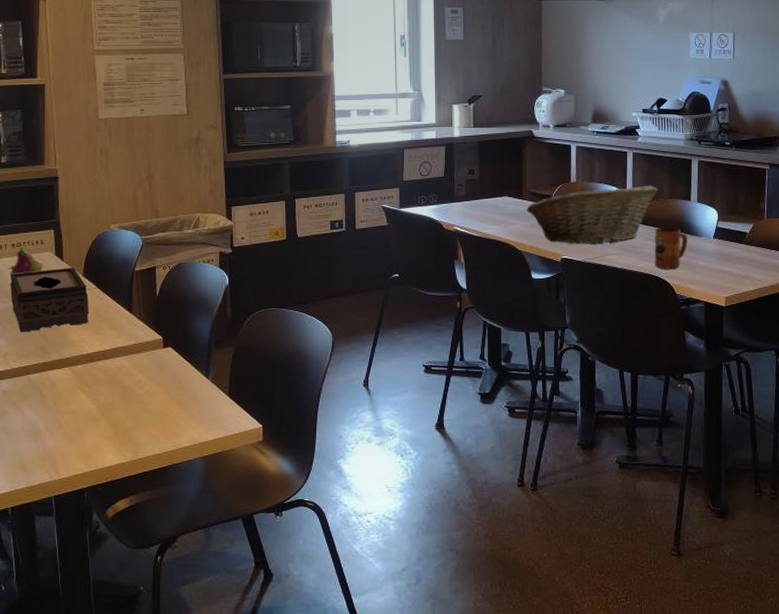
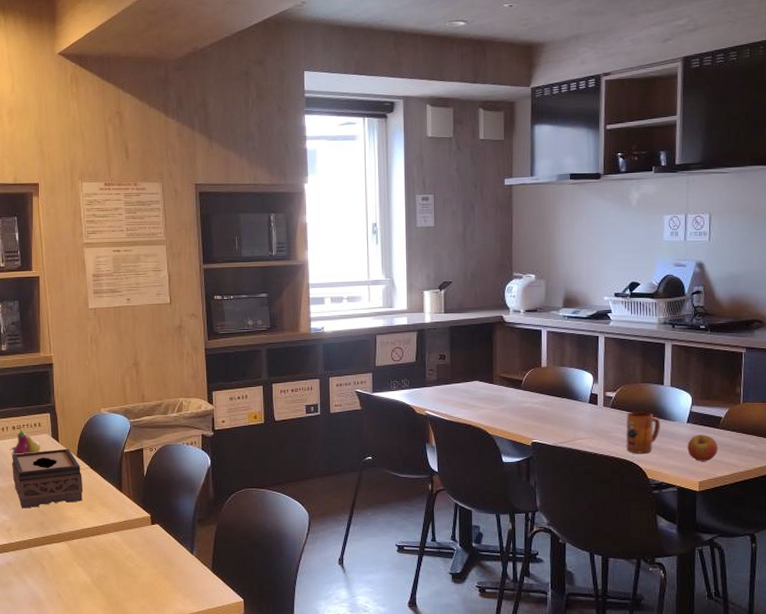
fruit basket: present [526,185,658,244] -> none [497,369,630,428]
apple: none [714,250,744,277] -> present [687,434,718,462]

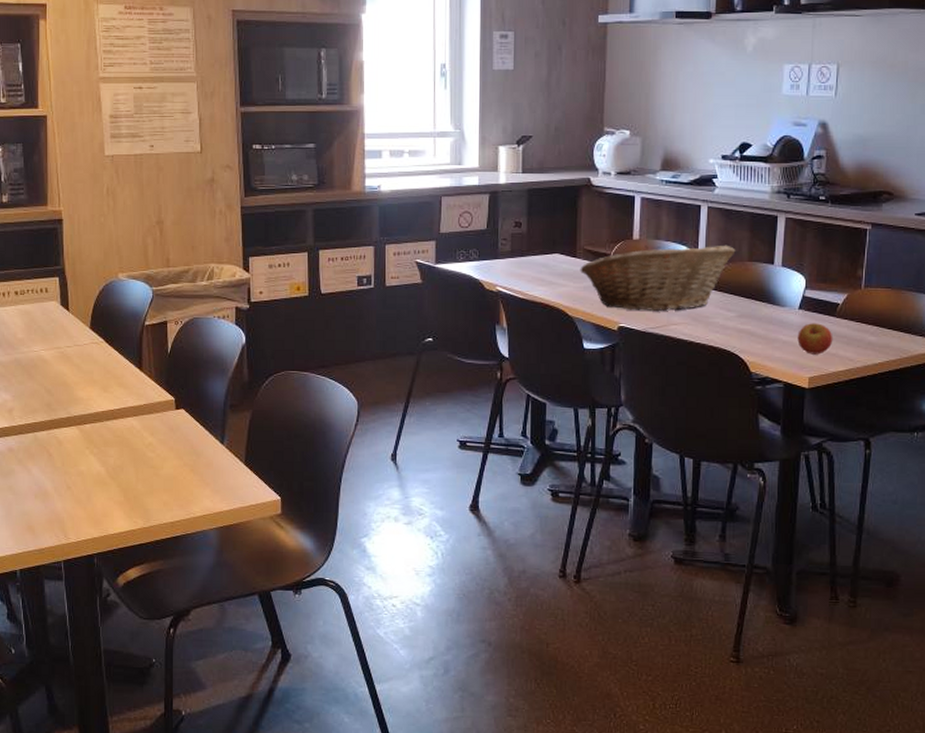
fruit: present [10,429,41,455] -> none [12,295,48,325]
tissue box: present [12,448,83,509] -> none [14,318,97,387]
fruit basket: none [497,369,630,428] -> present [580,245,736,311]
mug: present [626,412,660,454] -> none [727,295,768,343]

